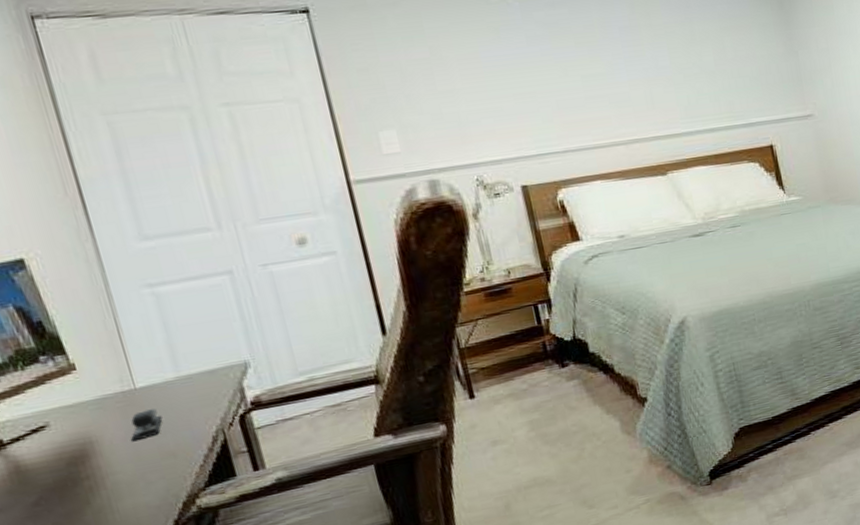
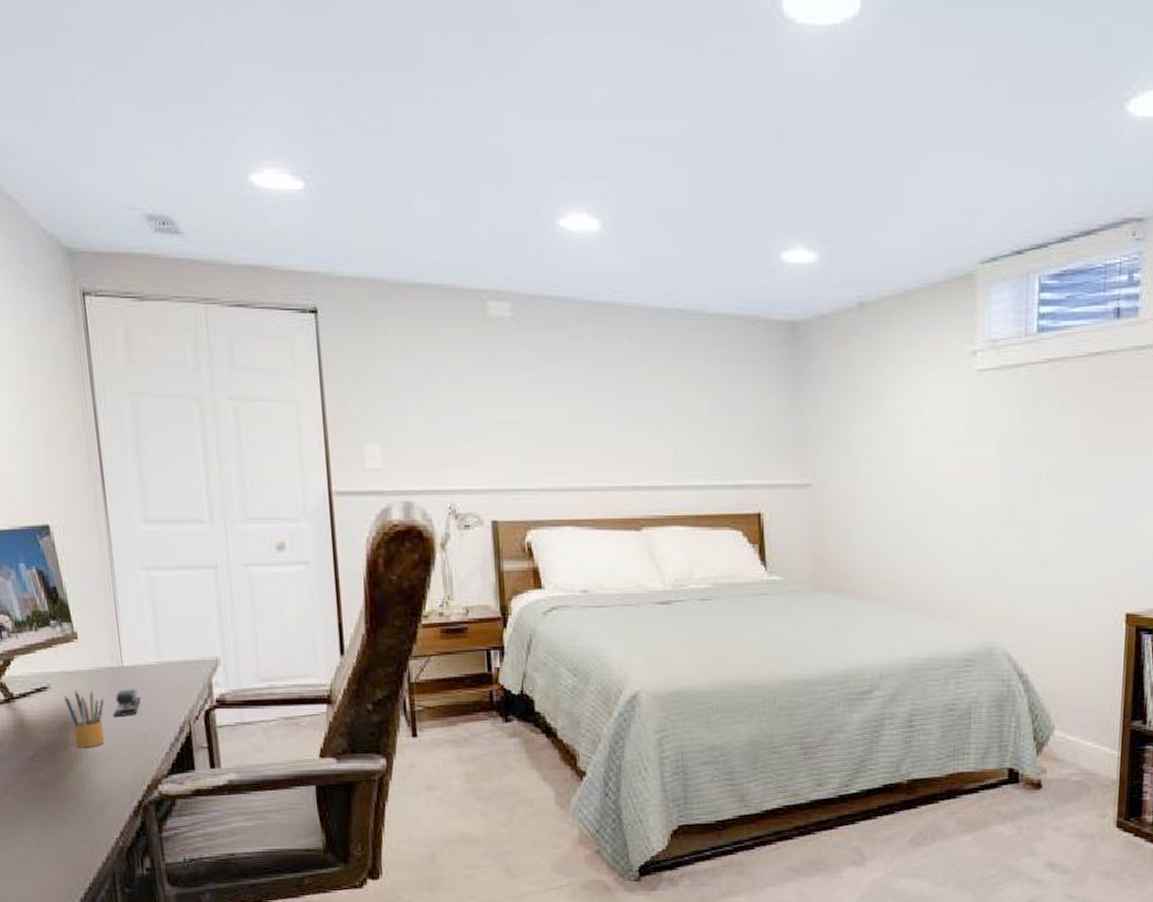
pencil box: none [68,419,125,481] -> present [64,690,104,748]

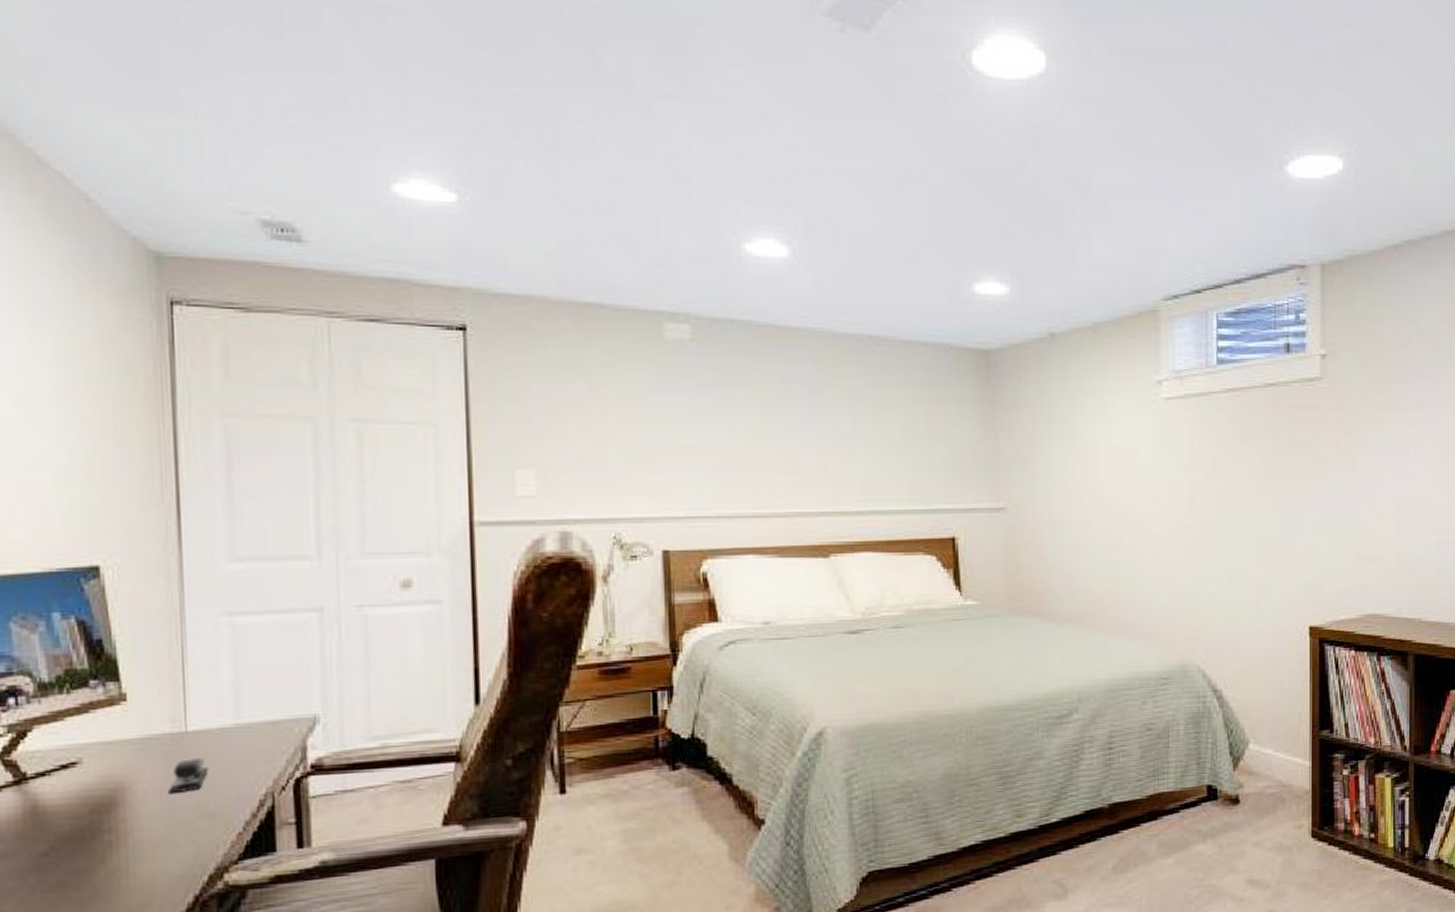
pencil box: present [64,690,104,748] -> none [101,763,156,836]

